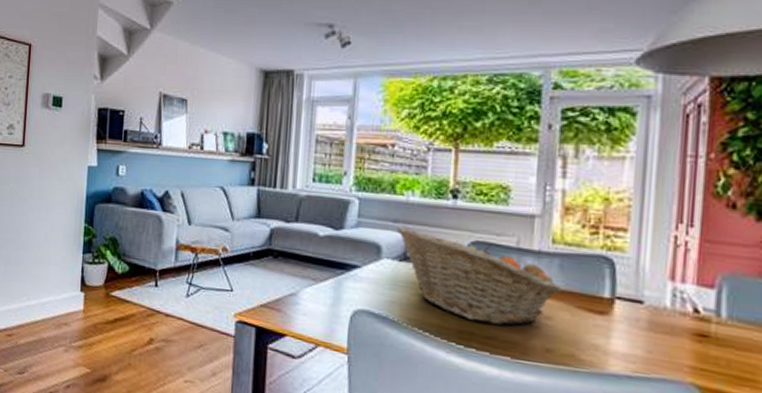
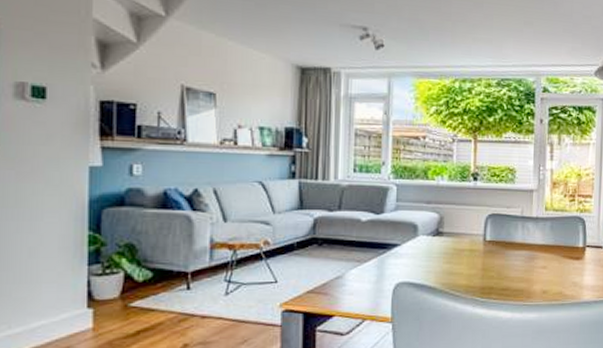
fruit basket: present [397,225,563,326] -> none [430,206,553,278]

